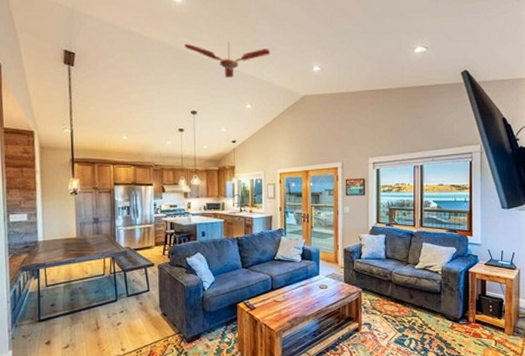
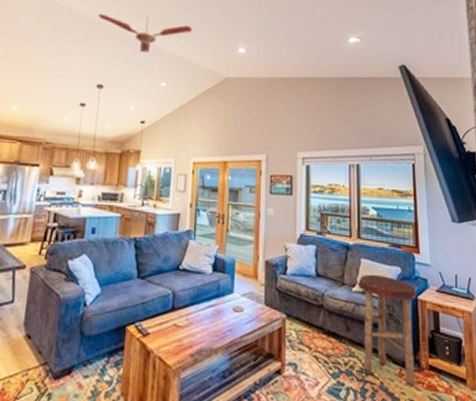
stool: none [419,254,468,334] -> present [357,274,416,385]

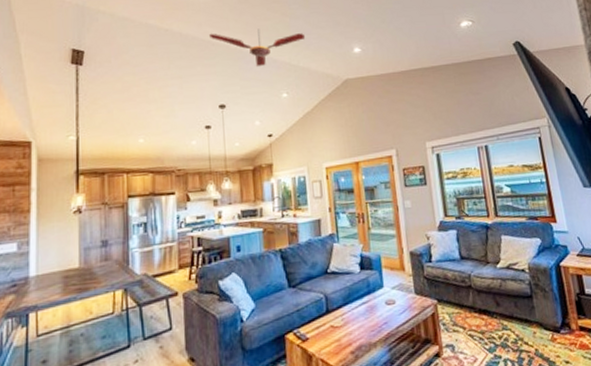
stool: present [357,274,416,385] -> none [501,248,567,348]

